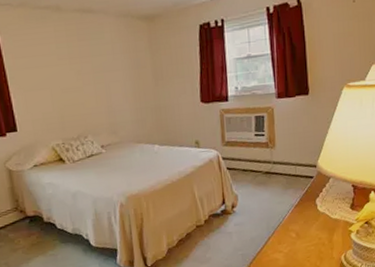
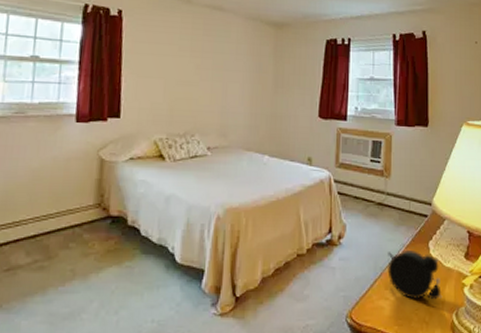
alarm clock: none [278,208,330,249] -> present [387,249,442,300]

